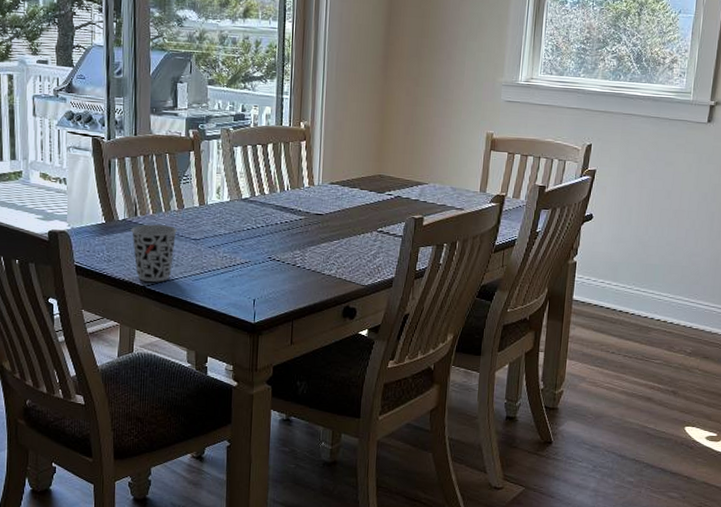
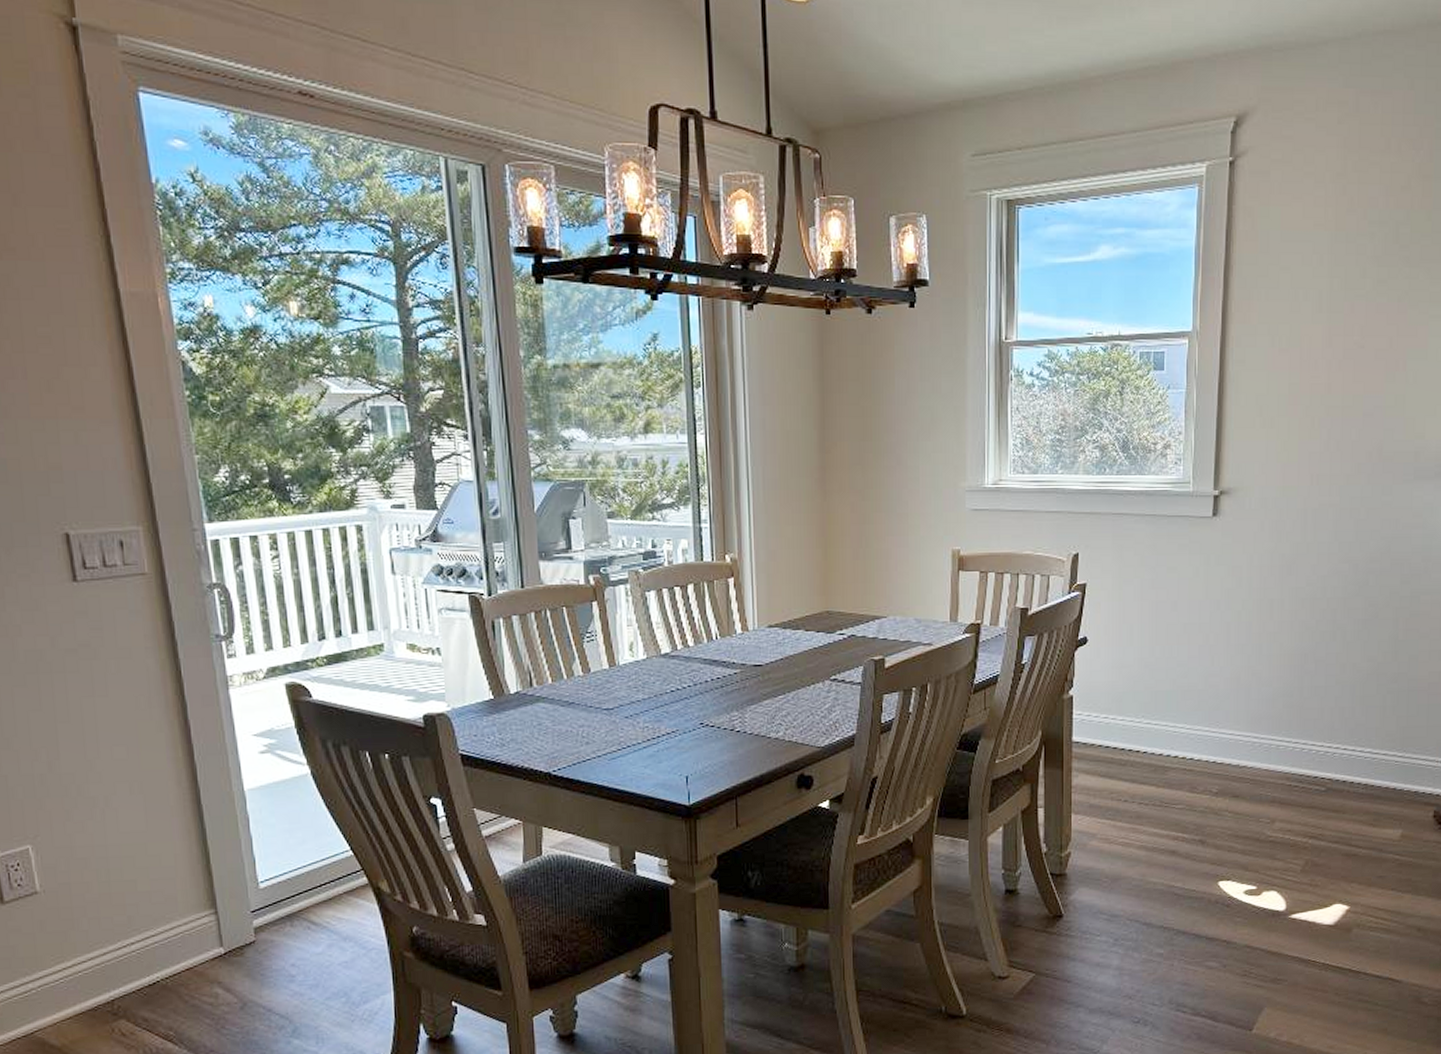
cup: present [131,224,177,282] -> none [526,695,584,766]

